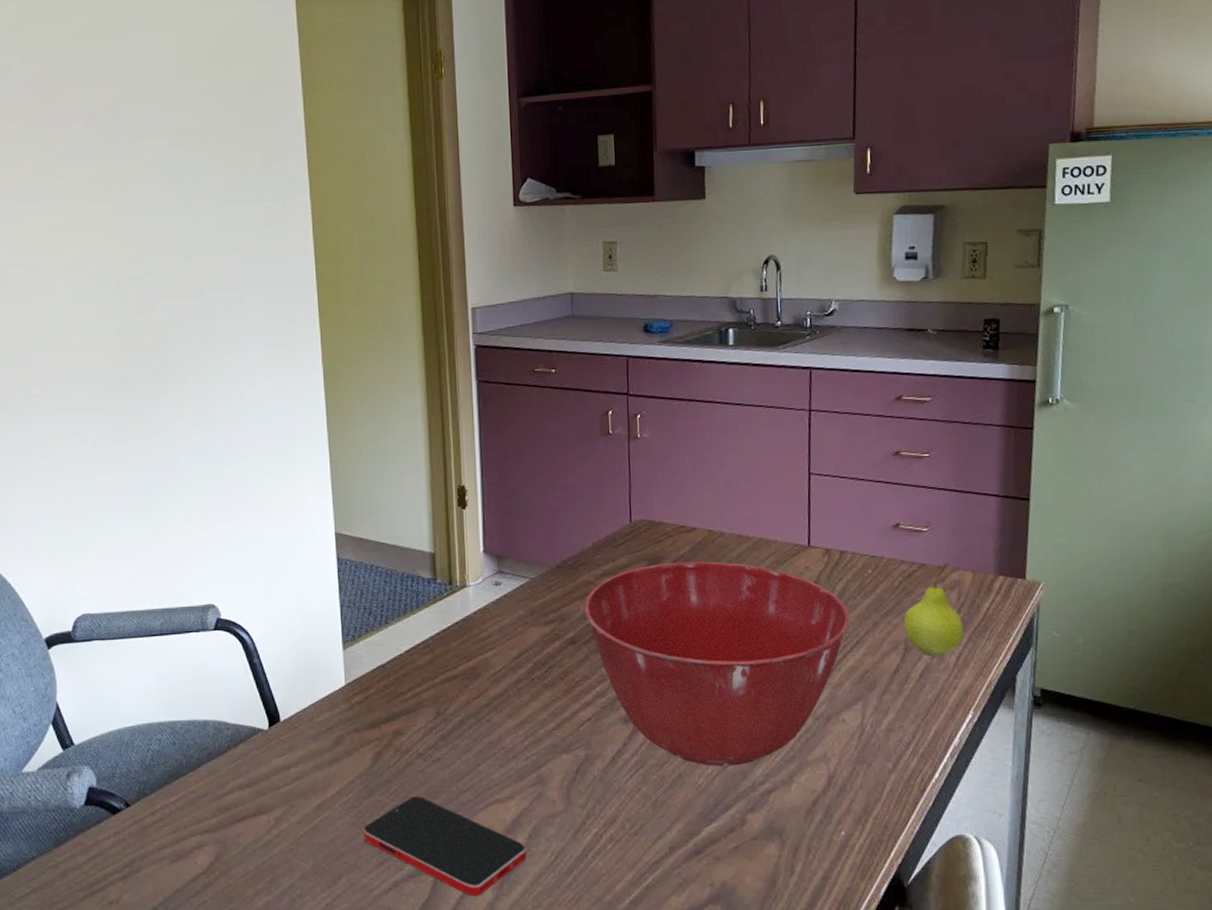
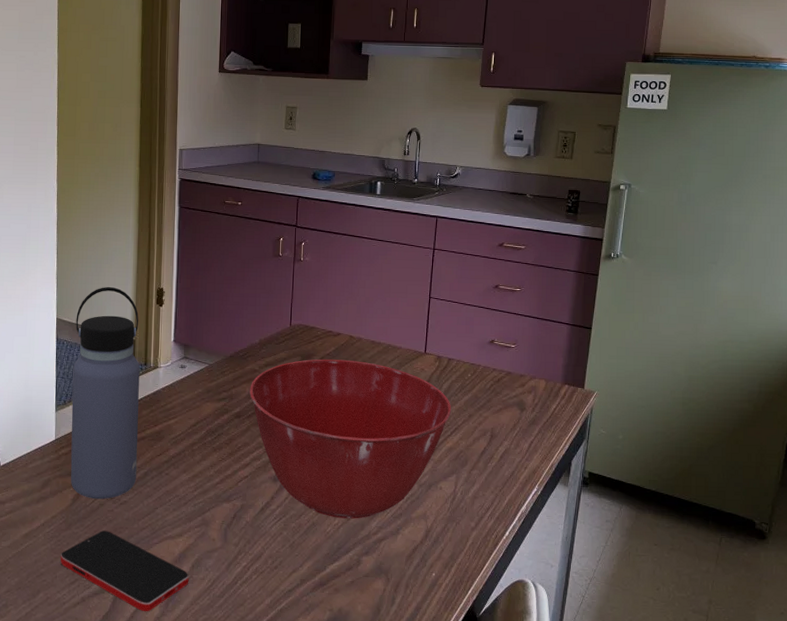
water bottle: none [359,489,451,758] -> present [70,287,140,500]
fruit: present [904,563,964,657] -> none [492,372,536,443]

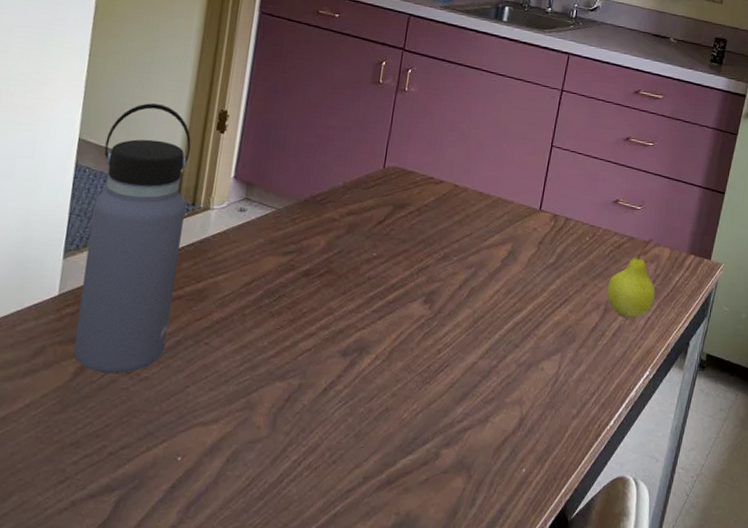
smartphone: present [60,530,189,612] -> none [46,414,221,520]
mixing bowl: present [249,359,452,519] -> none [324,210,564,404]
fruit: none [492,372,536,443] -> present [607,239,656,319]

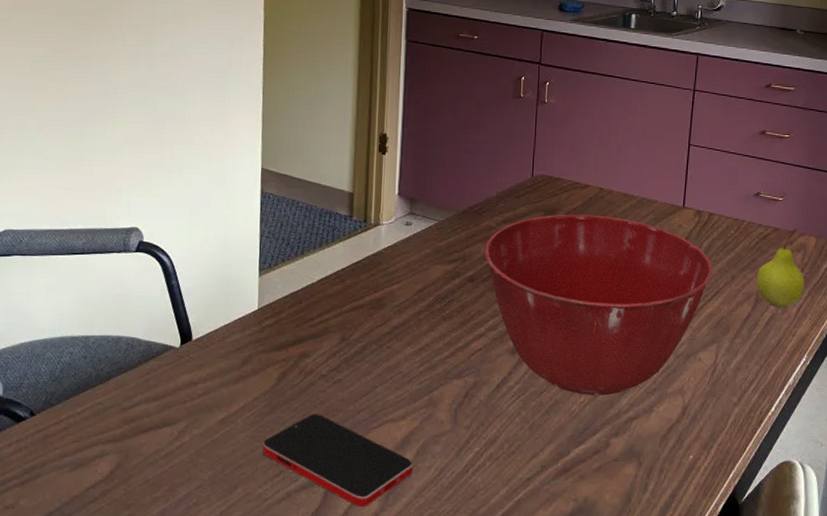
smartphone: none [46,414,221,520] -> present [262,414,413,508]
water bottle: present [74,103,191,374] -> none [275,132,358,378]
mixing bowl: none [324,210,564,404] -> present [485,214,713,396]

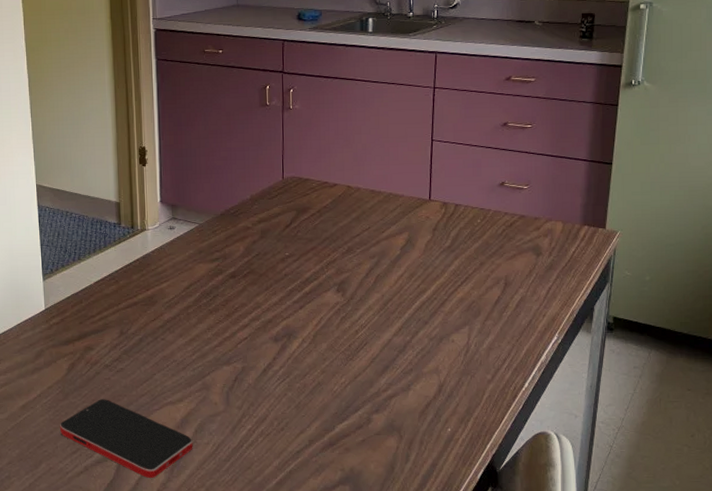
mixing bowl: present [485,214,713,396] -> none [243,211,461,377]
fruit: present [757,228,806,308] -> none [505,215,554,290]

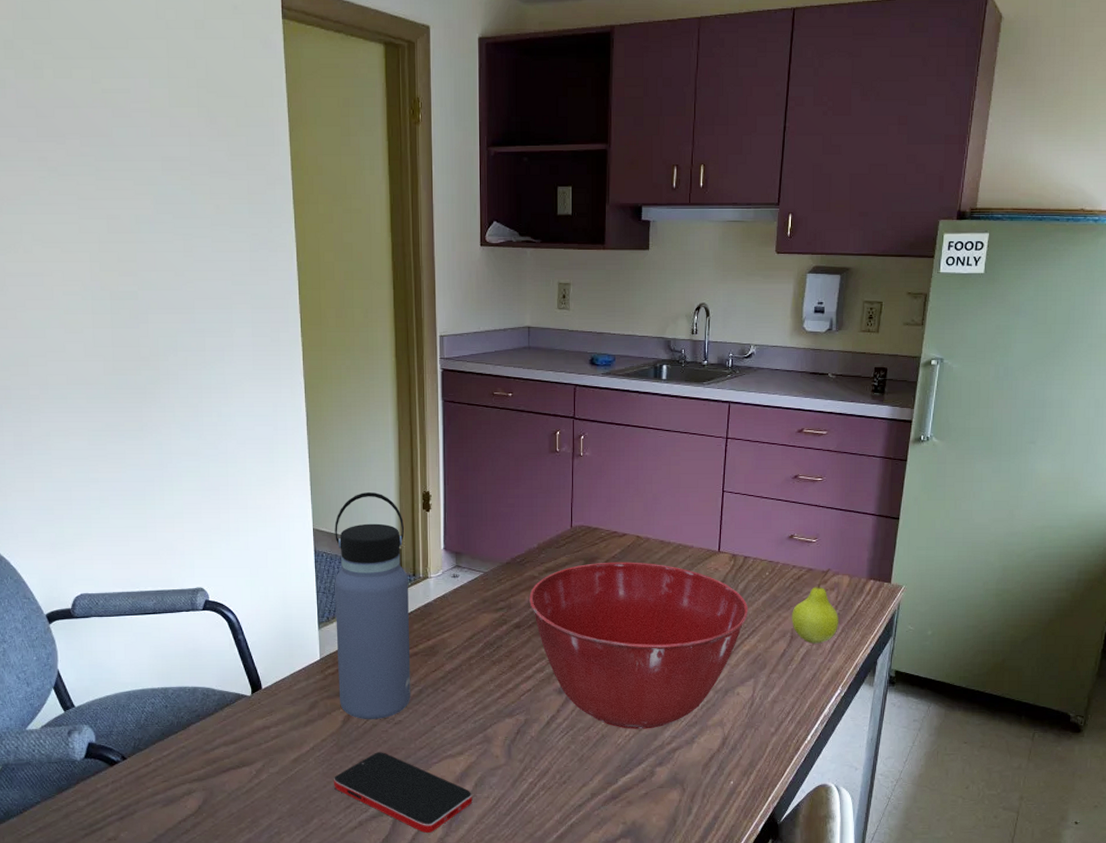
water bottle: none [56,149,132,368] -> present [335,492,411,720]
mixing bowl: none [243,211,461,377] -> present [529,562,749,729]
fruit: none [505,215,554,290] -> present [792,568,839,644]

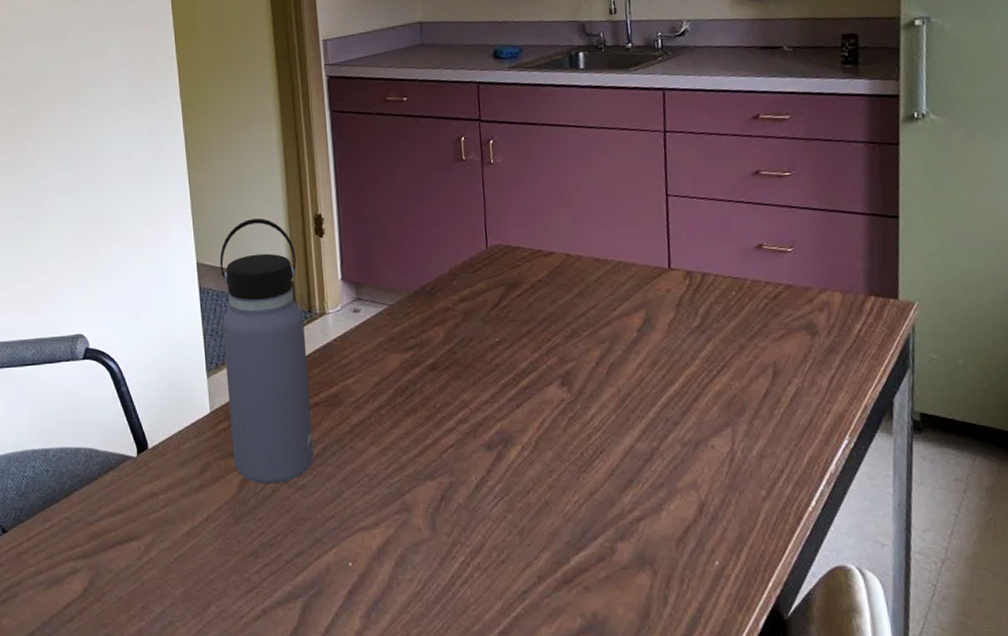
smartphone: present [333,752,473,834] -> none [231,523,394,625]
mixing bowl: present [529,562,749,729] -> none [443,285,716,494]
fruit: present [792,568,839,644] -> none [771,284,836,380]

